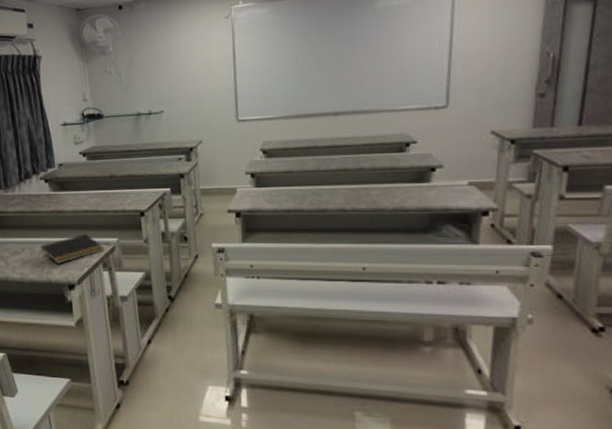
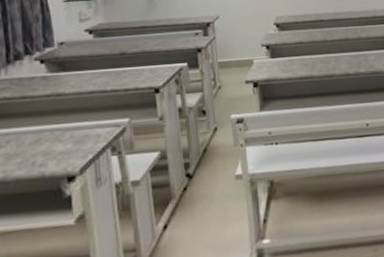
notepad: present [40,234,104,264] -> none [31,117,112,154]

